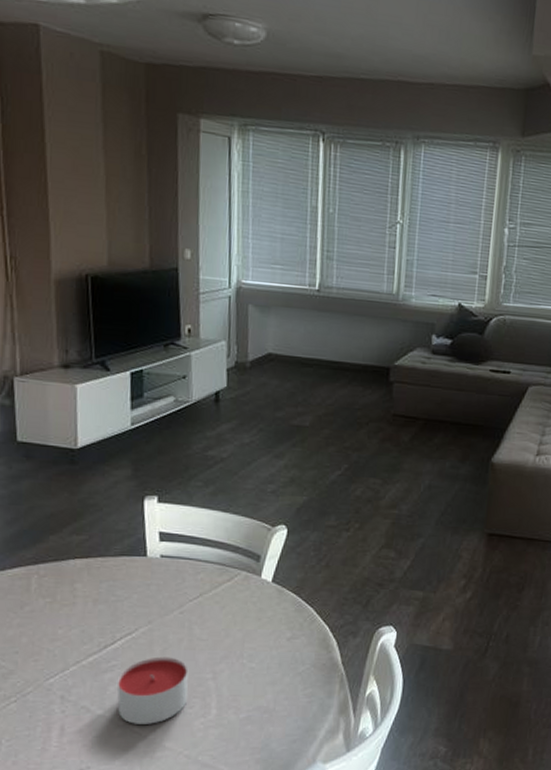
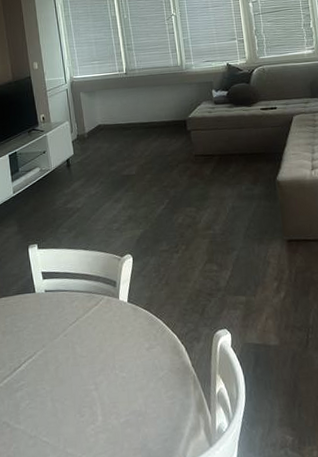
candle: present [117,656,188,724] -> none [26,373,80,435]

